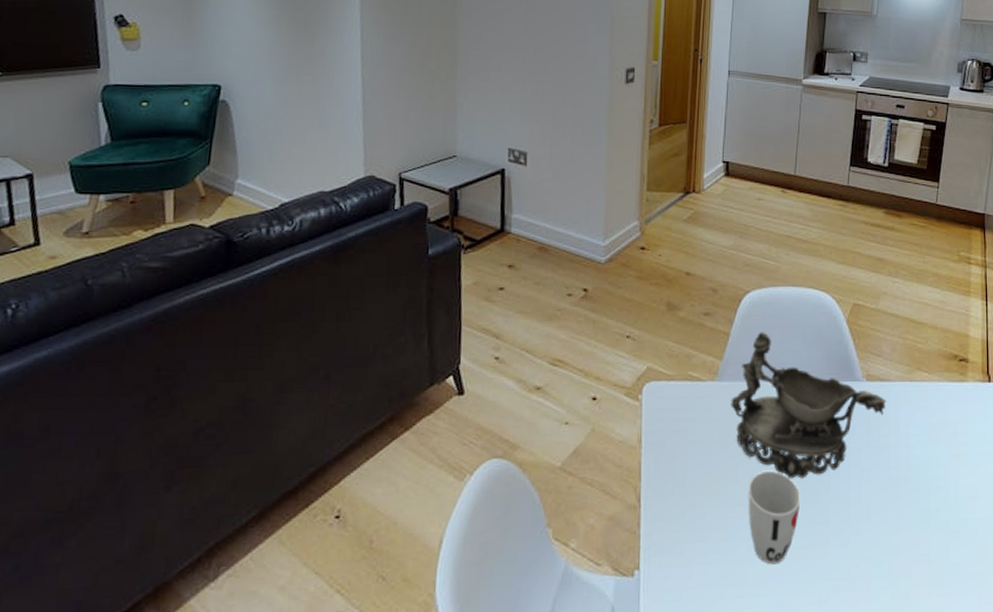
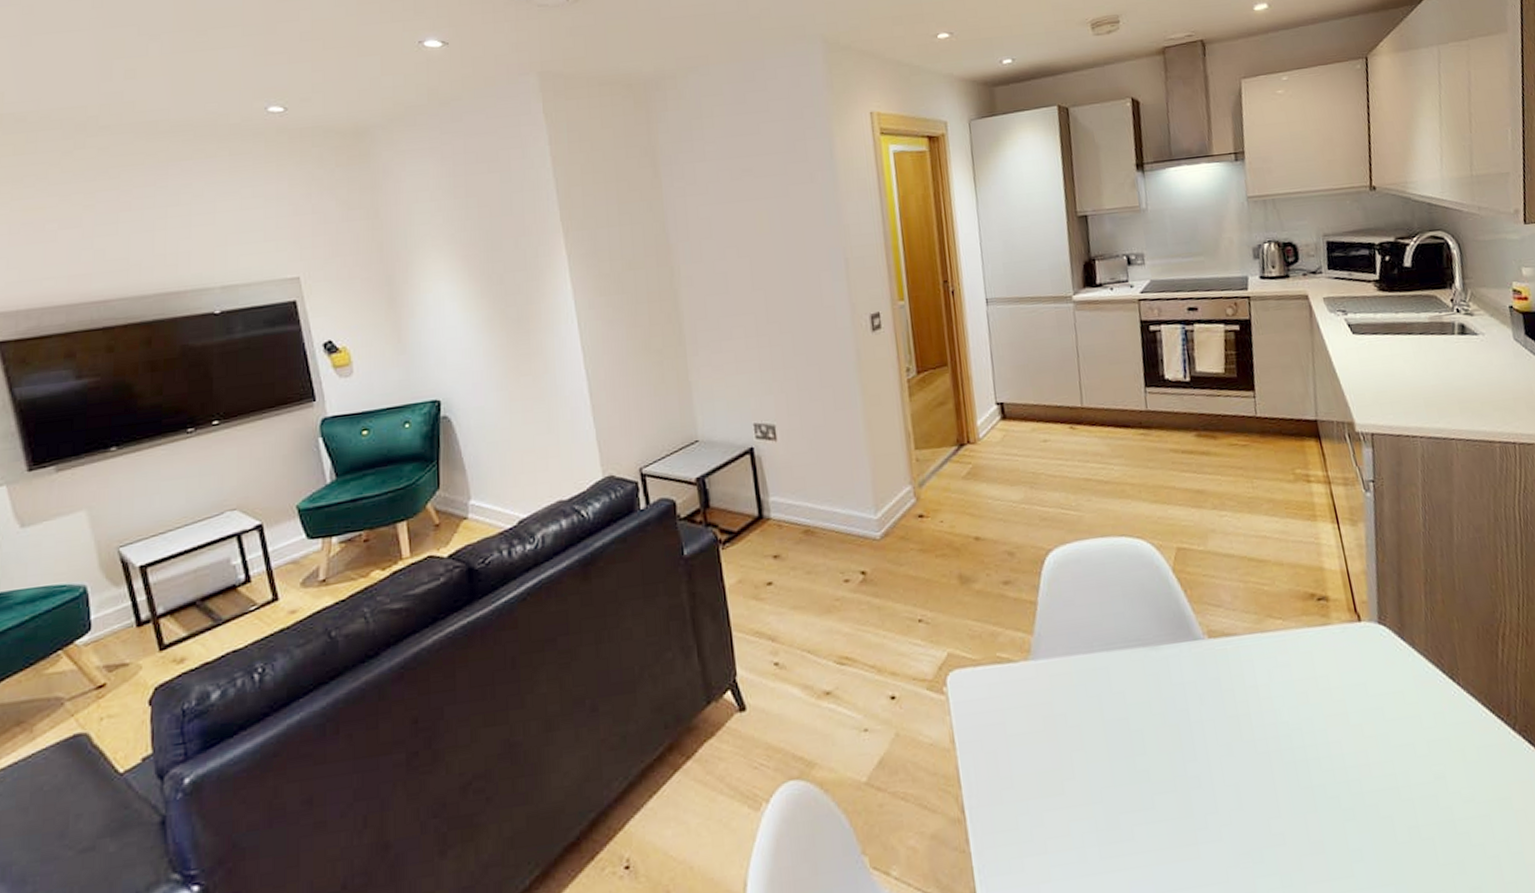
decorative bowl: present [731,332,886,479] -> none [1051,595,1238,767]
cup: present [748,470,801,565] -> none [1088,758,1155,874]

